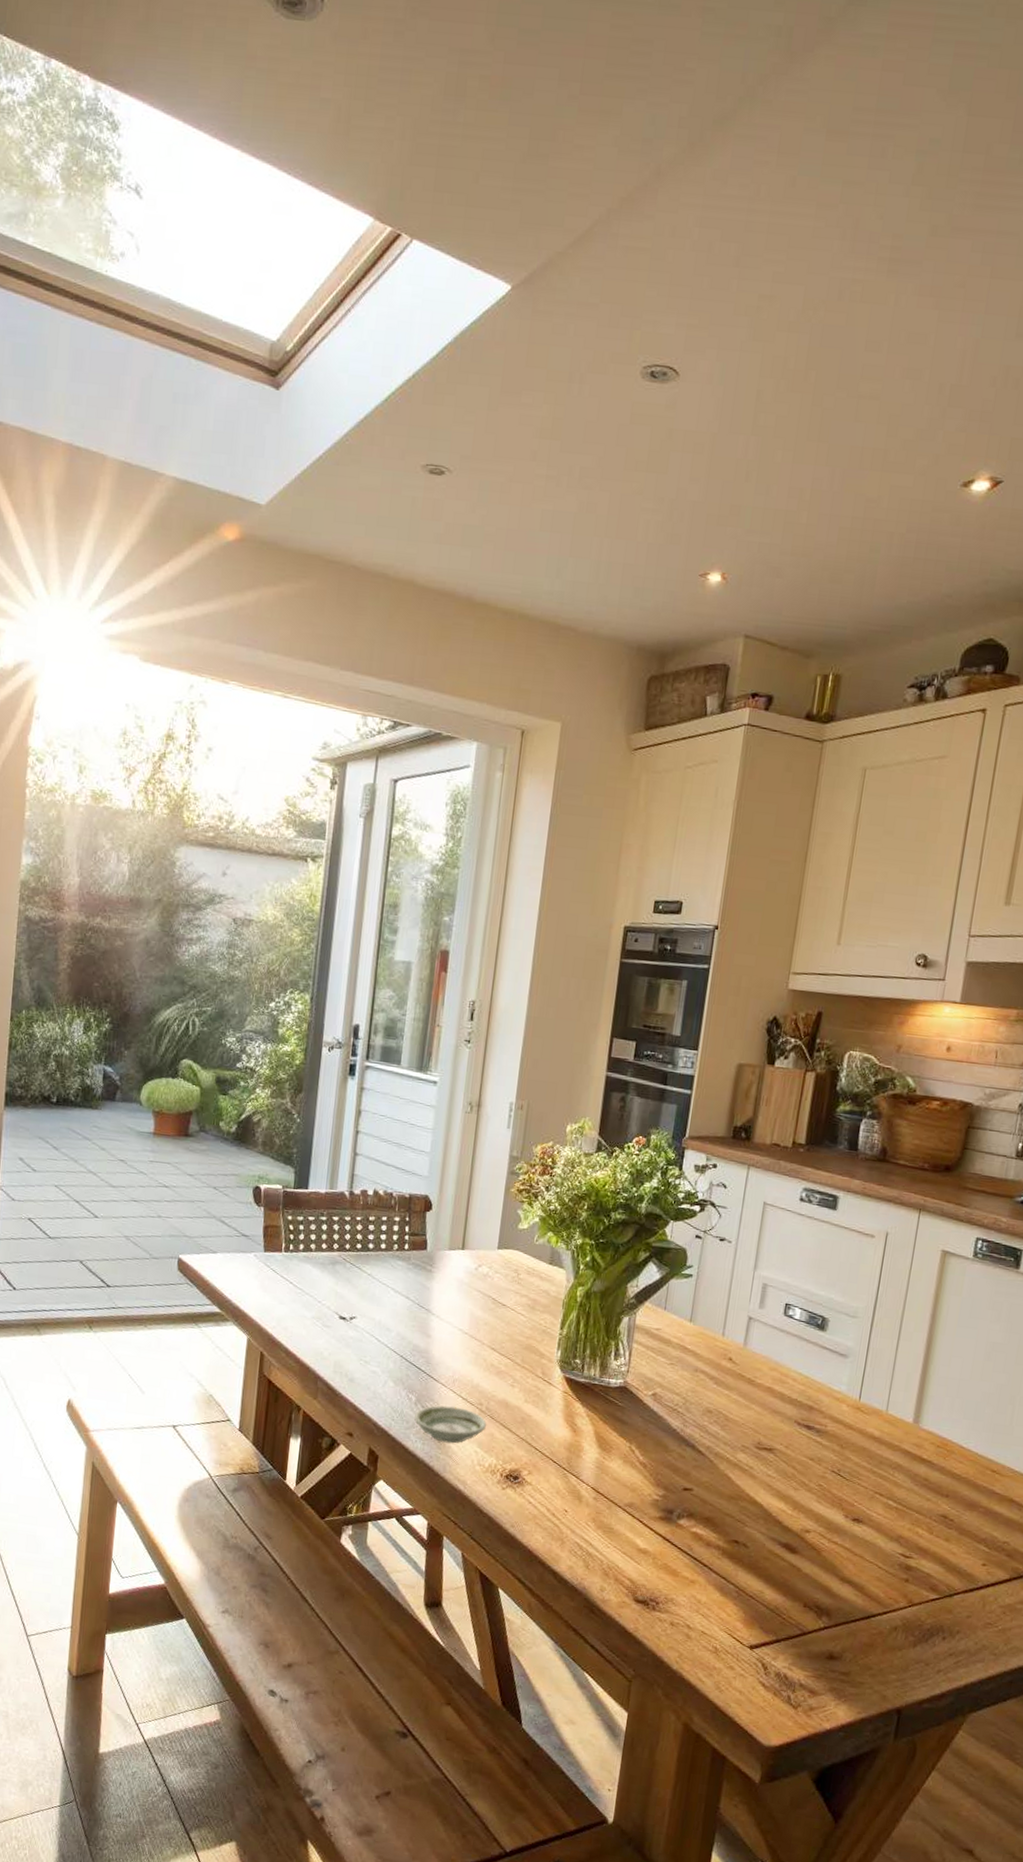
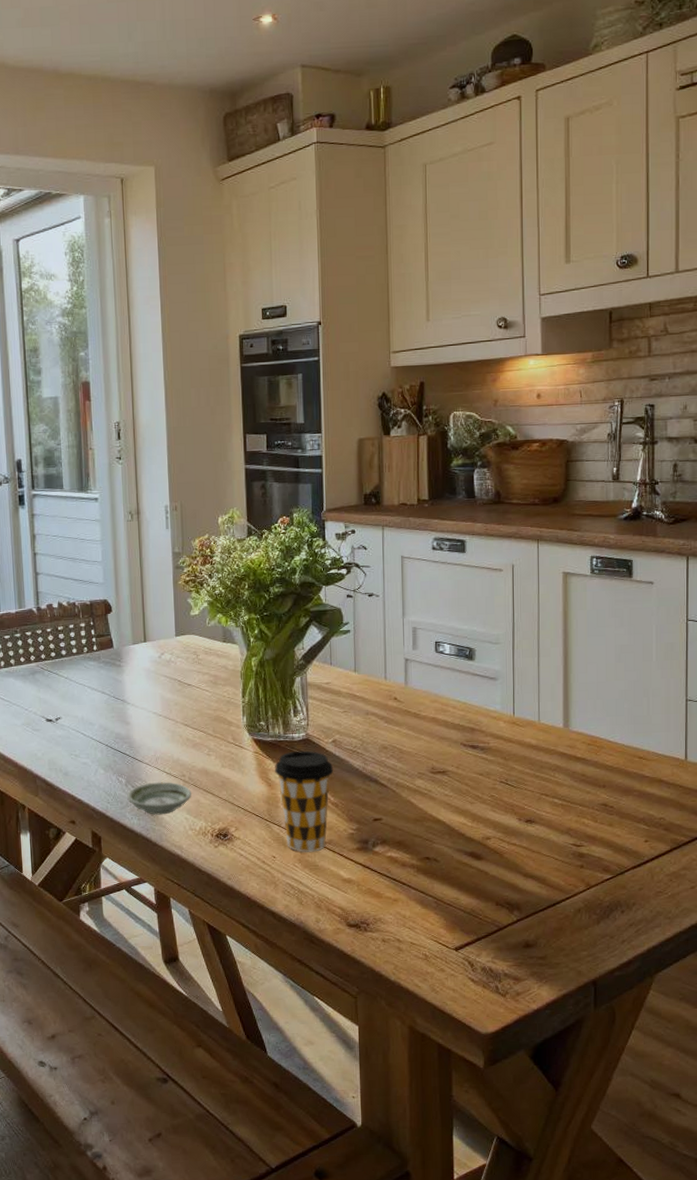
coffee cup: none [582,1397,649,1513] -> present [275,750,334,852]

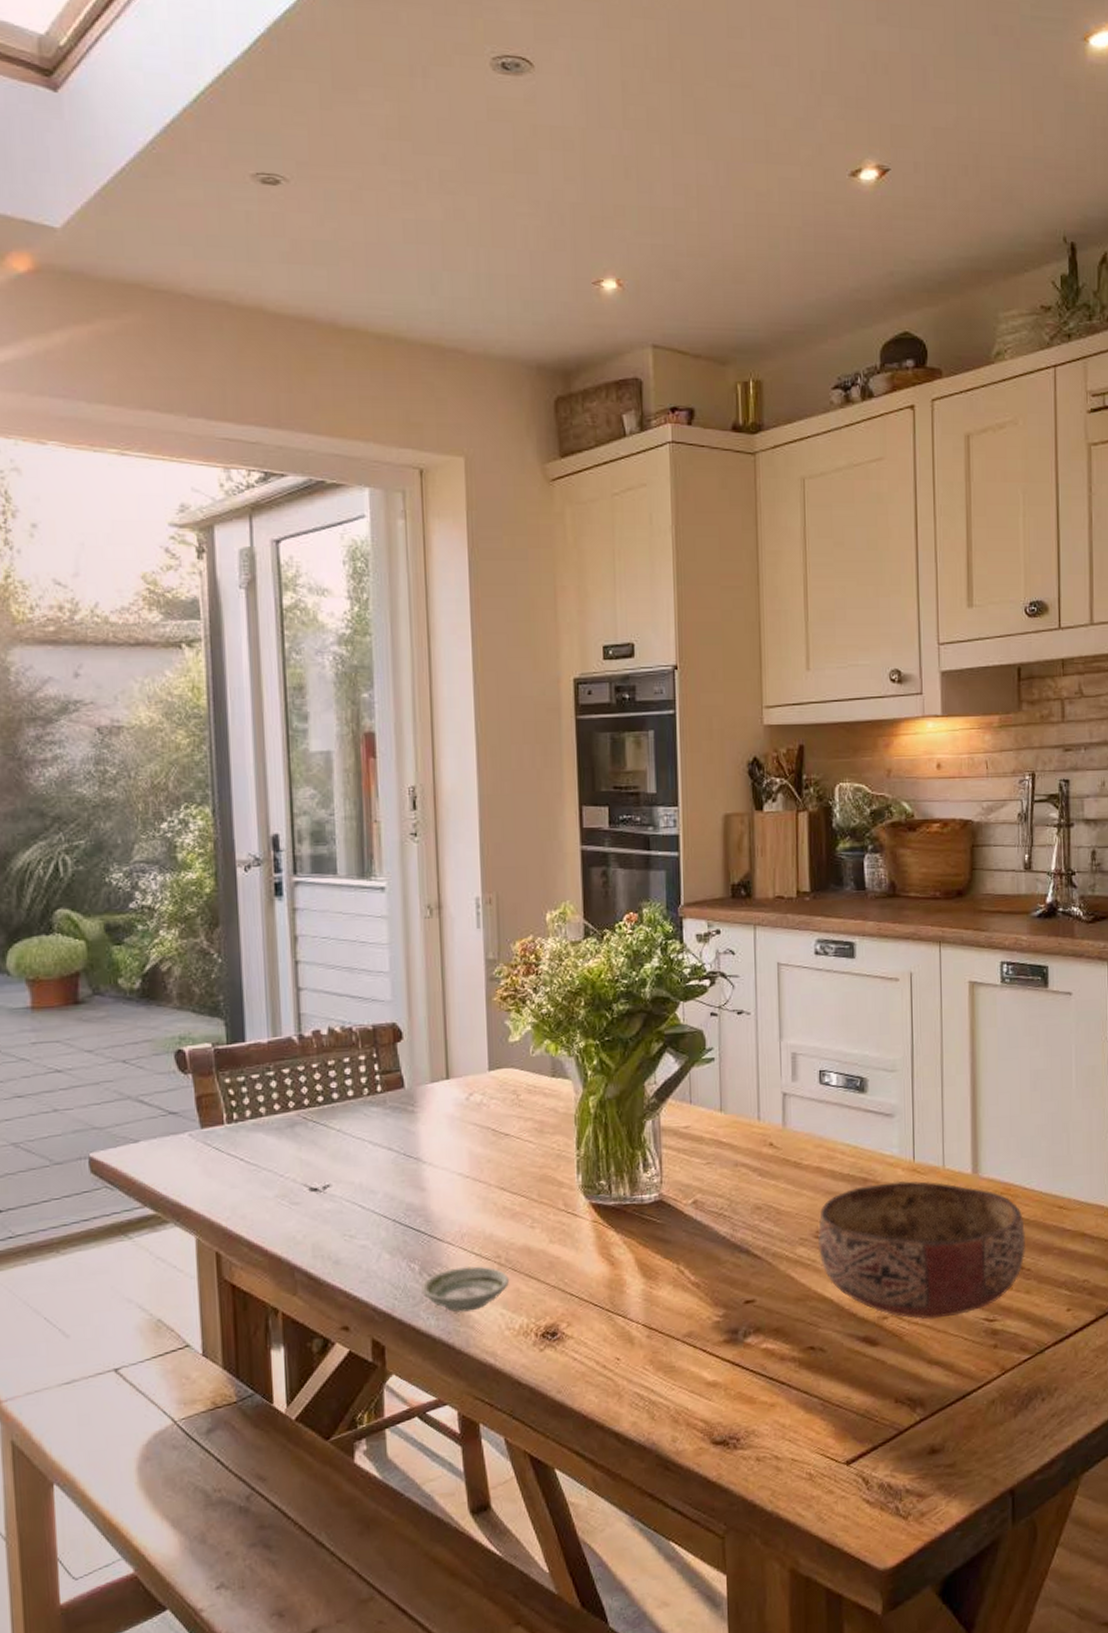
coffee cup: present [275,750,334,852] -> none [619,1216,695,1350]
bowl: none [433,730,610,842] -> present [818,1180,1027,1319]

